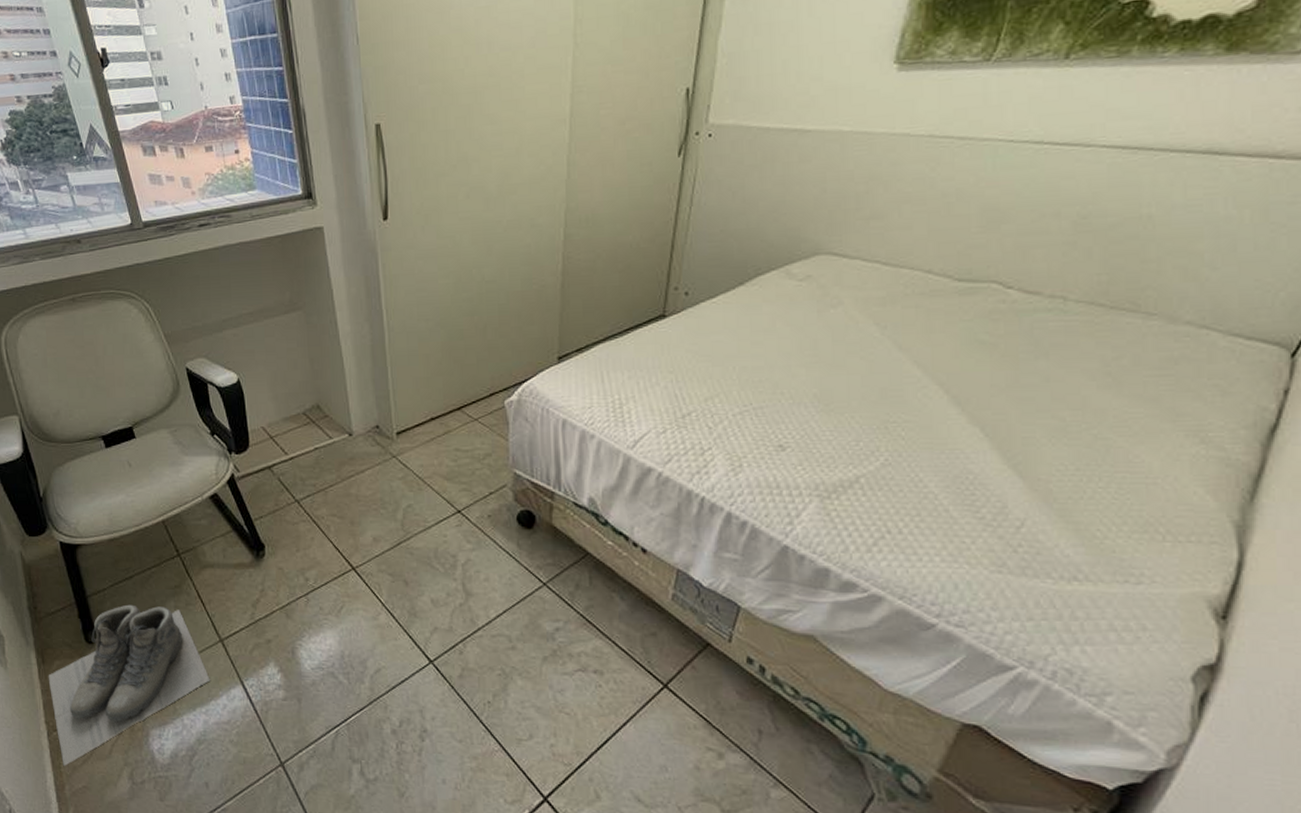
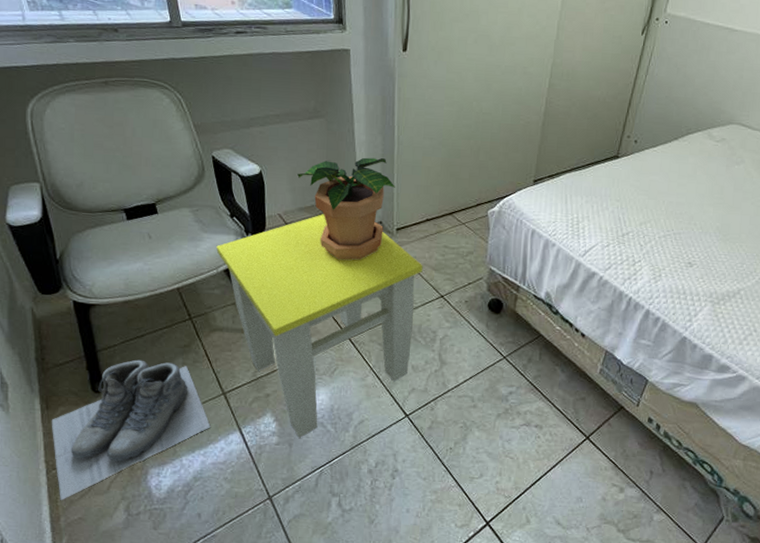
stool: none [199,423,433,692] -> present [216,214,423,438]
potted plant: none [278,350,390,476] -> present [297,157,395,260]

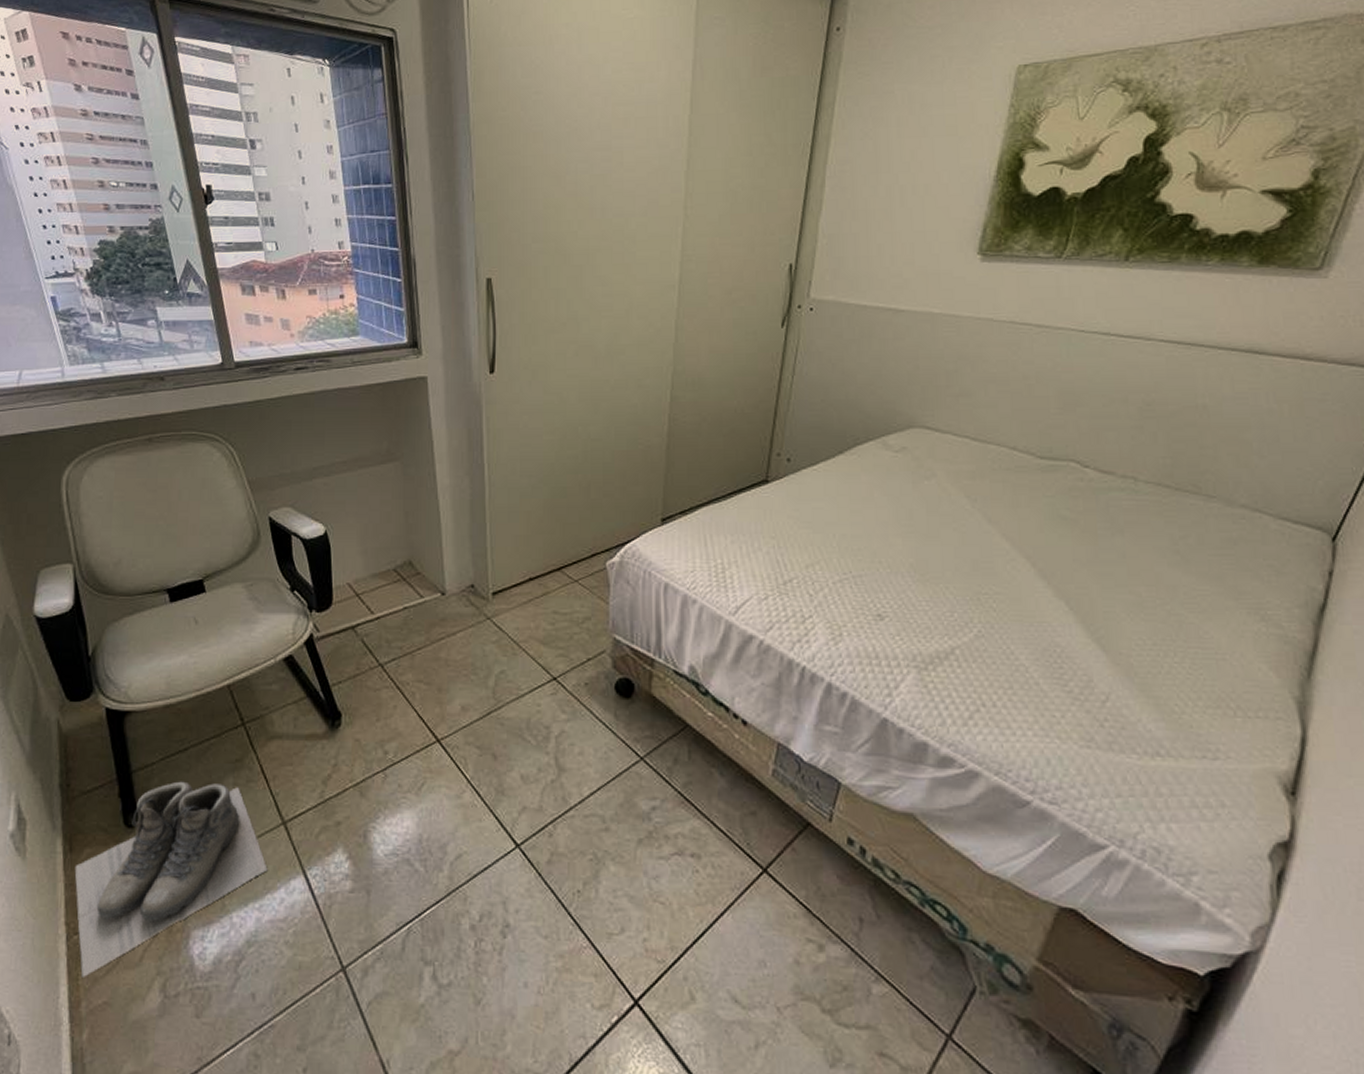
stool: present [216,214,423,438] -> none [274,580,528,882]
potted plant: present [297,157,395,260] -> none [369,505,488,638]

